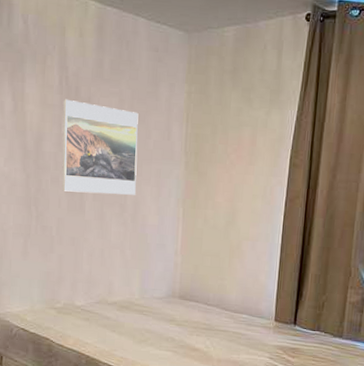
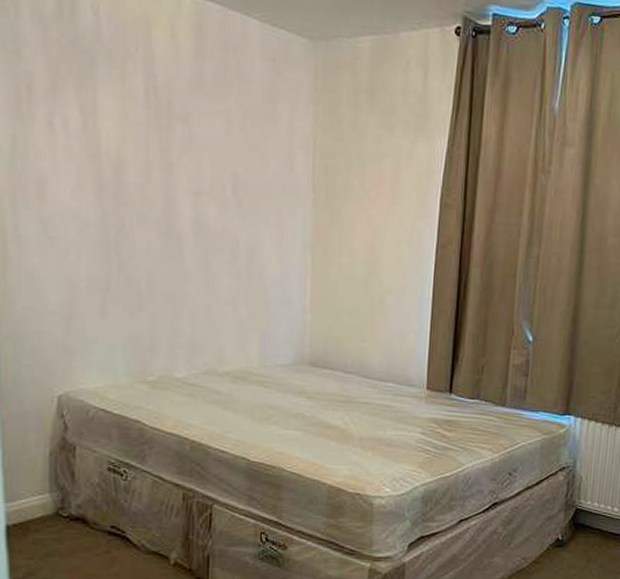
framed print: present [61,99,139,195] -> none [150,115,252,239]

